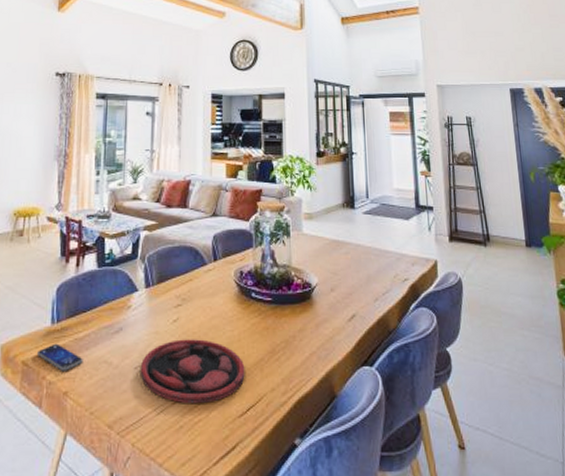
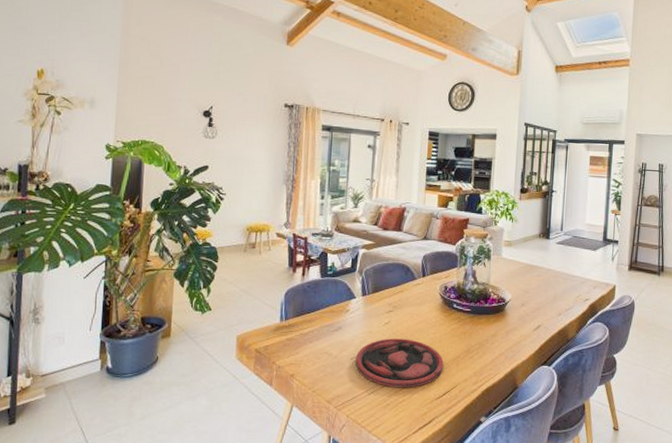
smartphone: present [36,343,83,371] -> none [267,337,307,359]

